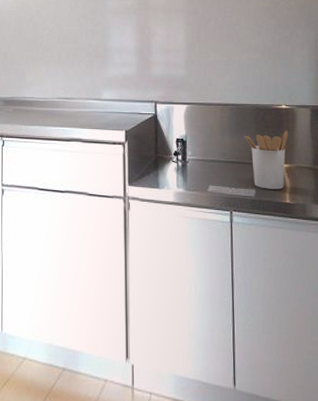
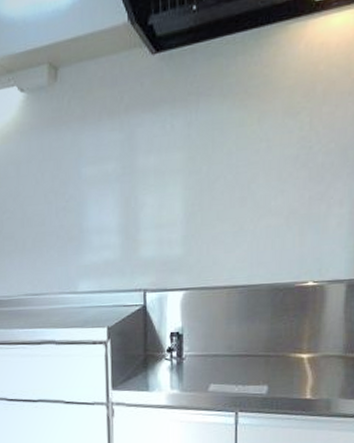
utensil holder: present [245,131,288,190] -> none [257,313,314,385]

